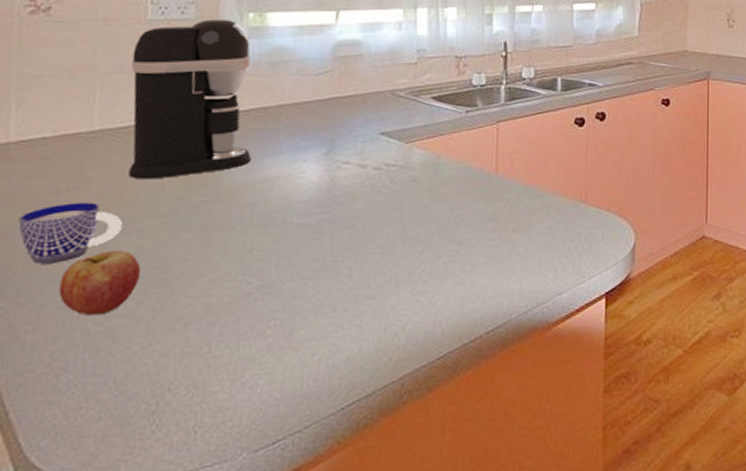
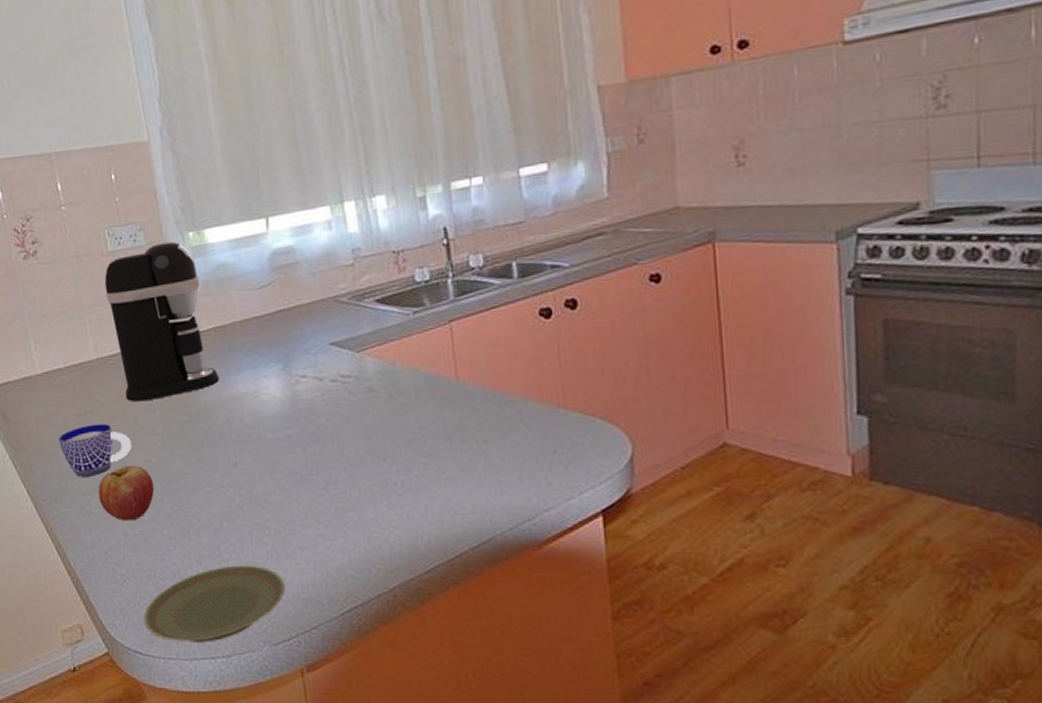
plate: none [83,360,282,460] -> present [143,565,286,642]

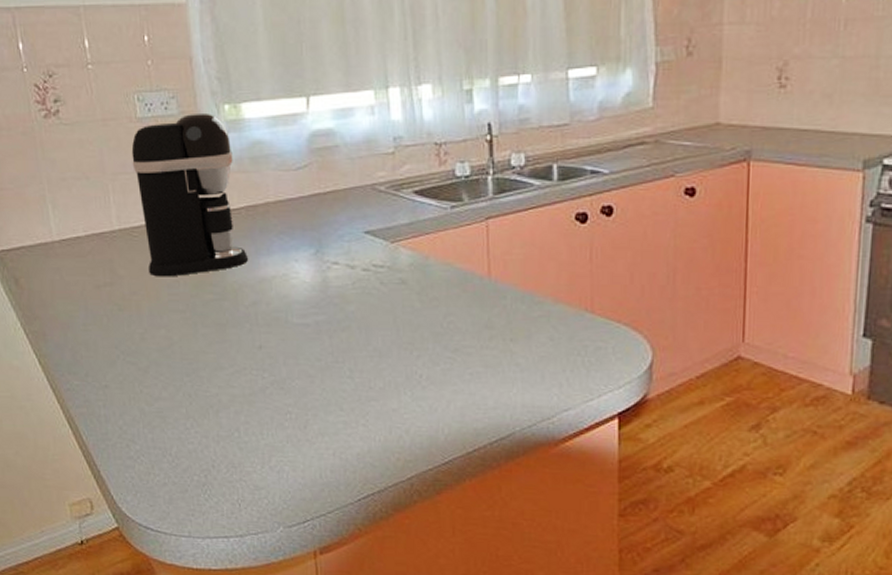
cup: present [59,424,132,477] -> none [75,297,152,350]
fruit: present [98,465,155,521] -> none [115,341,175,398]
plate: present [143,565,286,642] -> none [156,447,304,522]

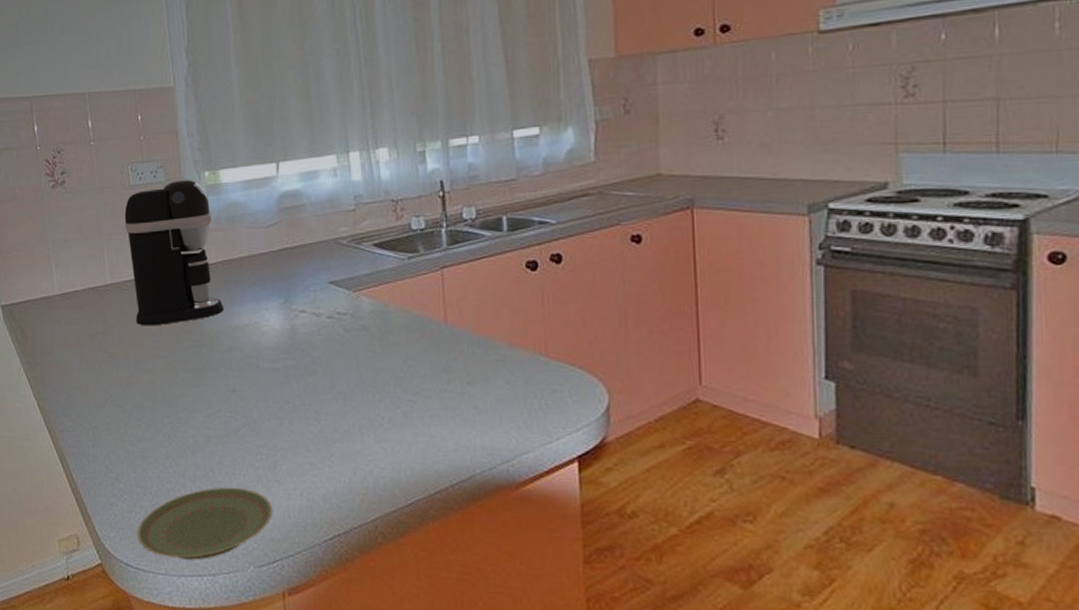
plate: none [156,447,304,522] -> present [137,487,273,560]

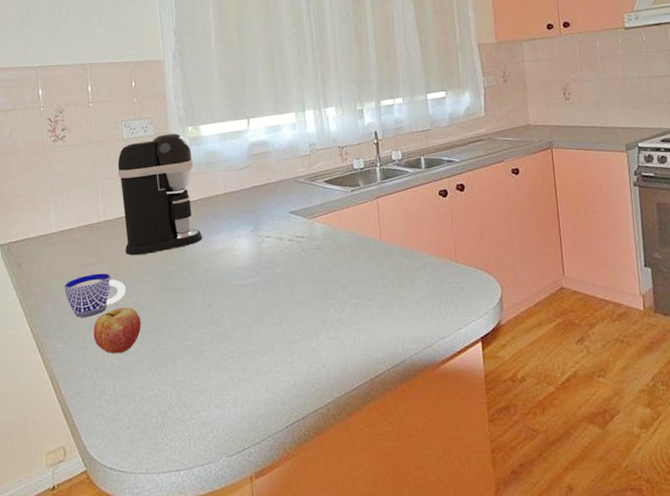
cup: none [71,345,138,394] -> present [64,273,126,317]
fruit: none [104,385,156,438] -> present [93,307,142,354]
plate: present [137,487,273,560] -> none [121,388,243,458]

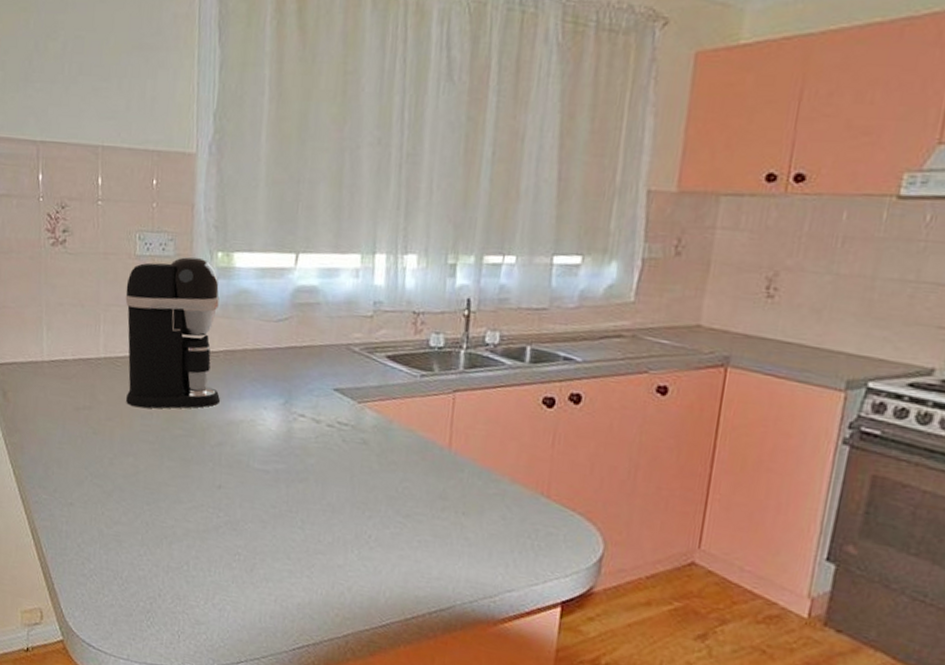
cup: present [64,273,126,317] -> none [53,420,123,470]
fruit: present [93,307,142,354] -> none [81,466,138,520]

